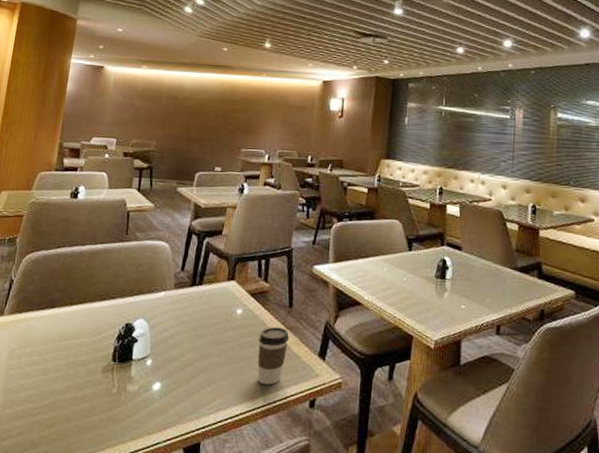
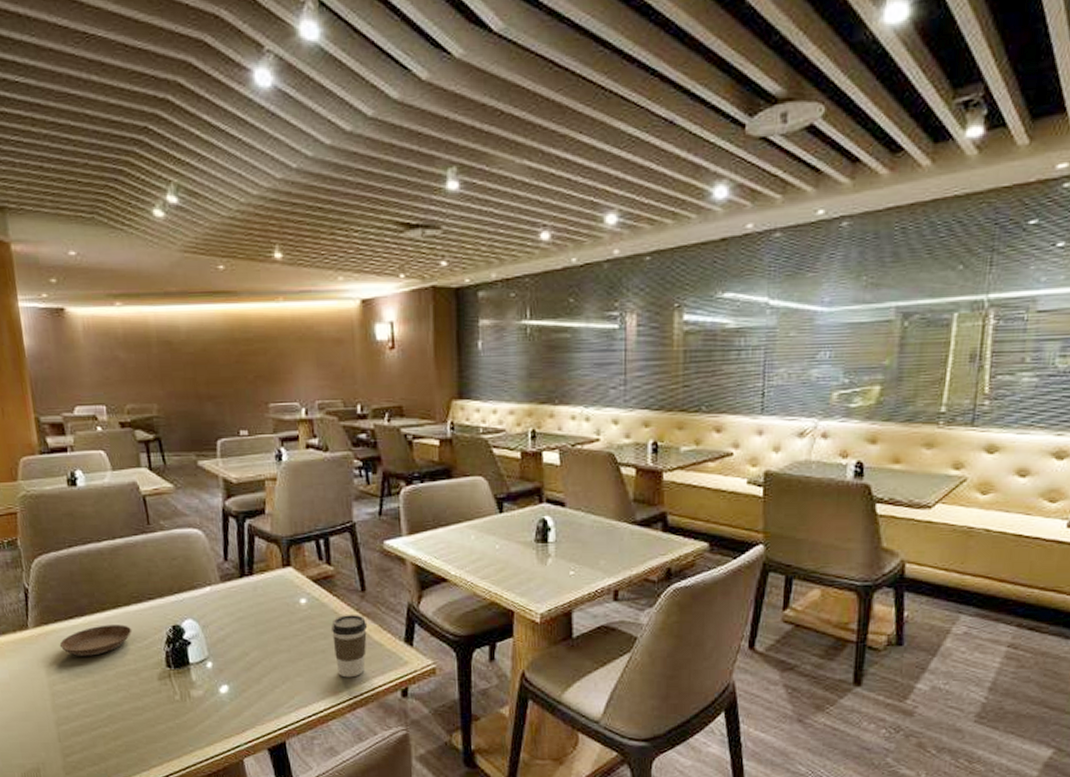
saucer: none [25,317,91,345] -> present [59,625,133,656]

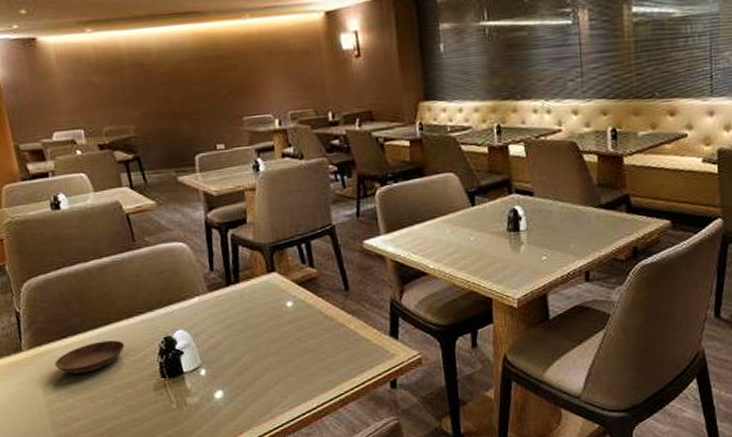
coffee cup: present [332,614,368,678] -> none [319,312,354,374]

